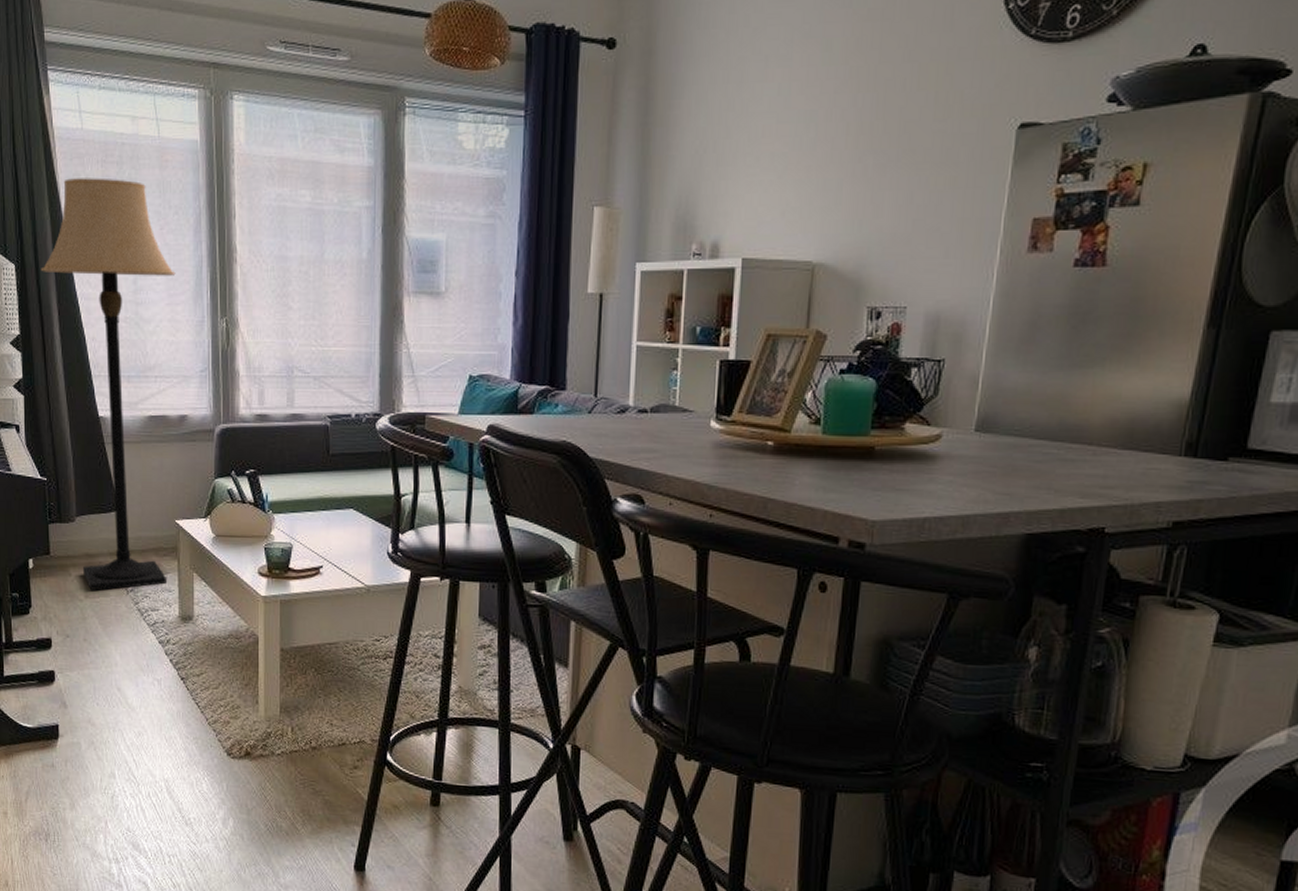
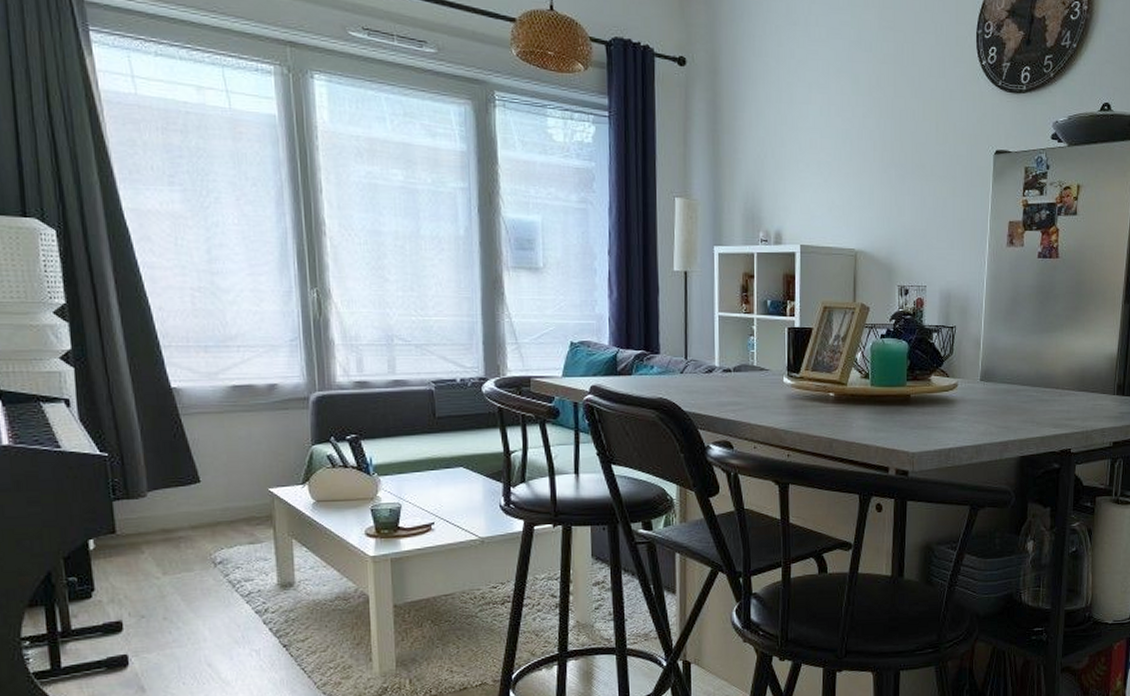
lamp: present [40,178,176,591] -> none [89,144,263,568]

